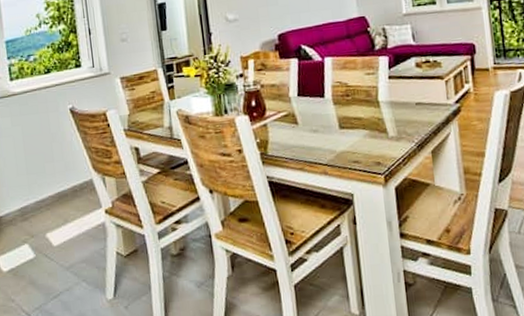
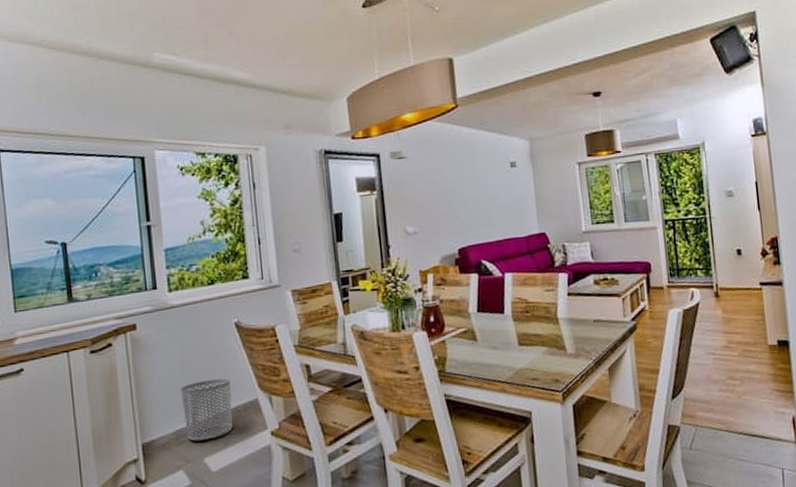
waste bin: none [23,160,71,218] -> present [181,378,233,441]

